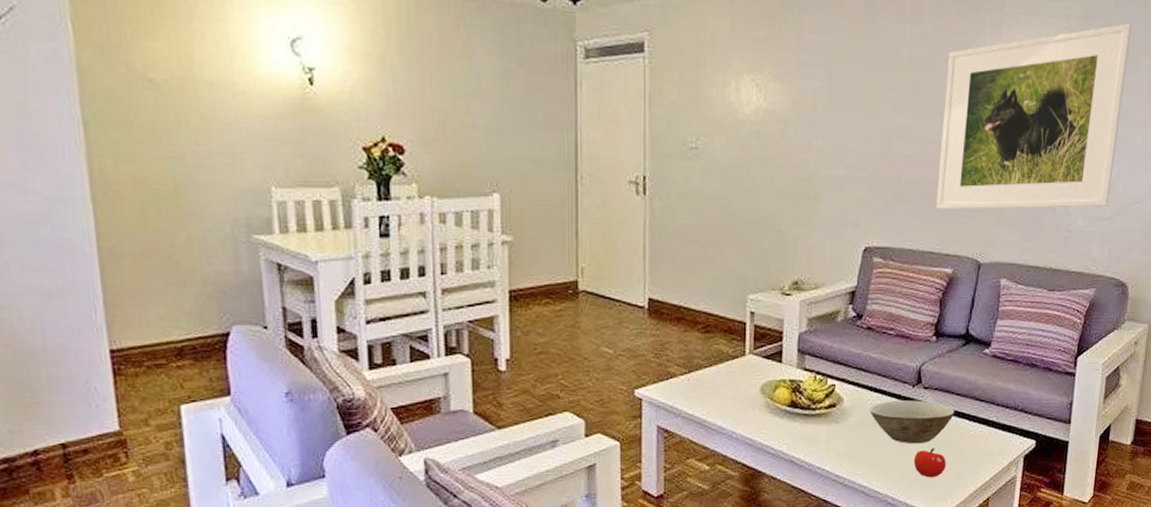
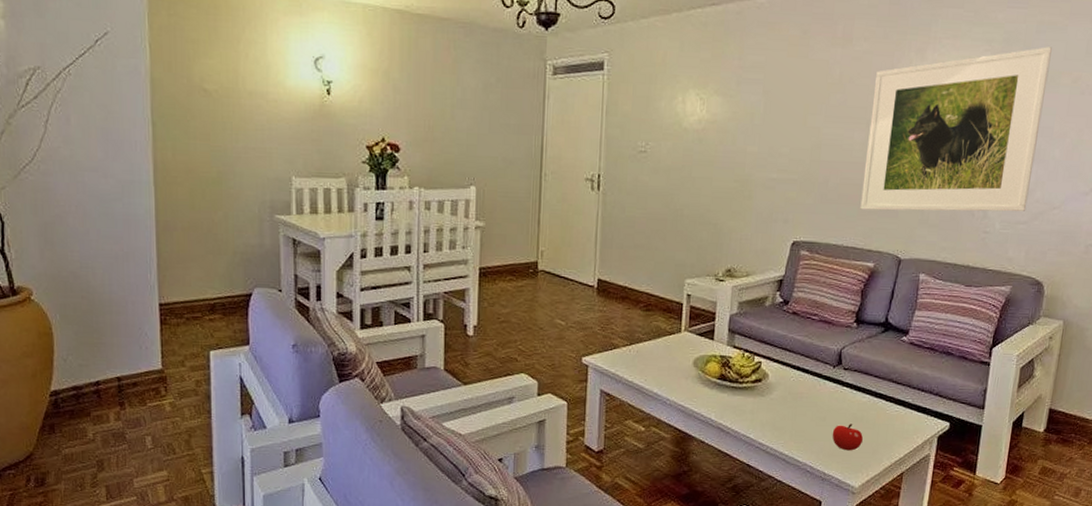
bowl: present [870,400,955,445] -> none [792,379,873,420]

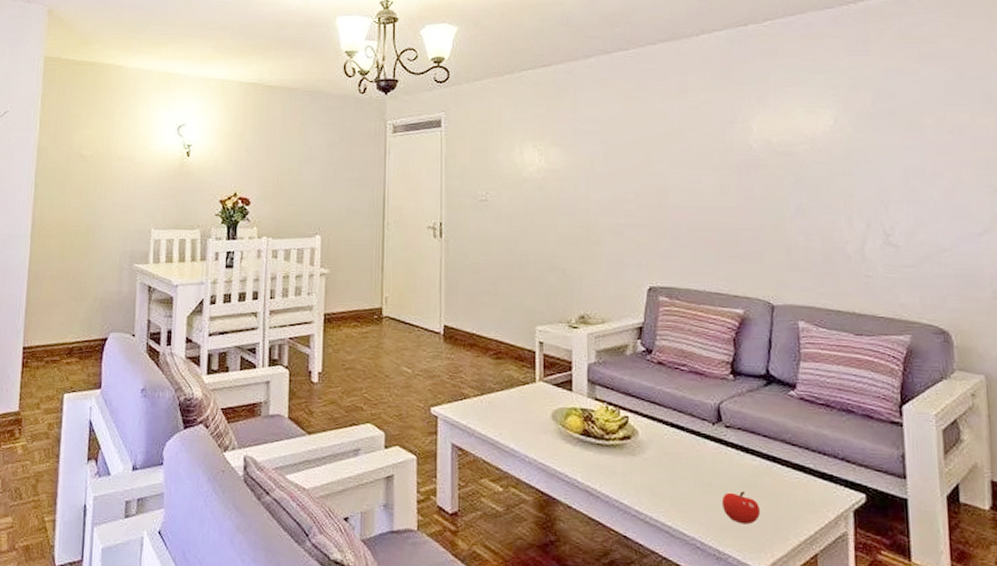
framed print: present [860,47,1052,212] -> none [717,90,911,255]

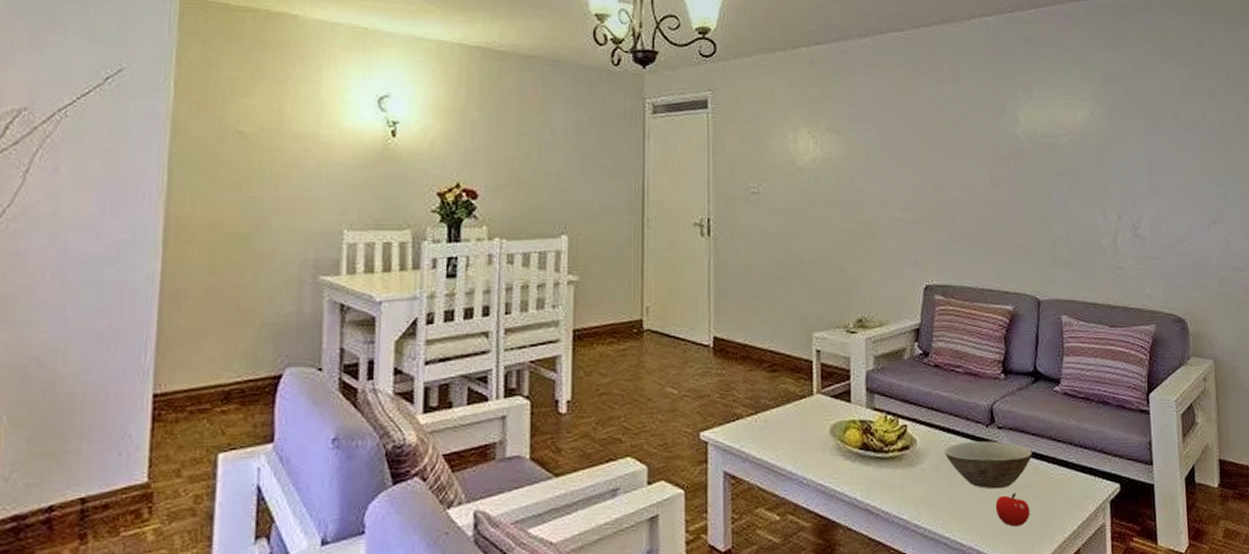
bowl: none [667,437,764,486] -> present [944,441,1033,490]

